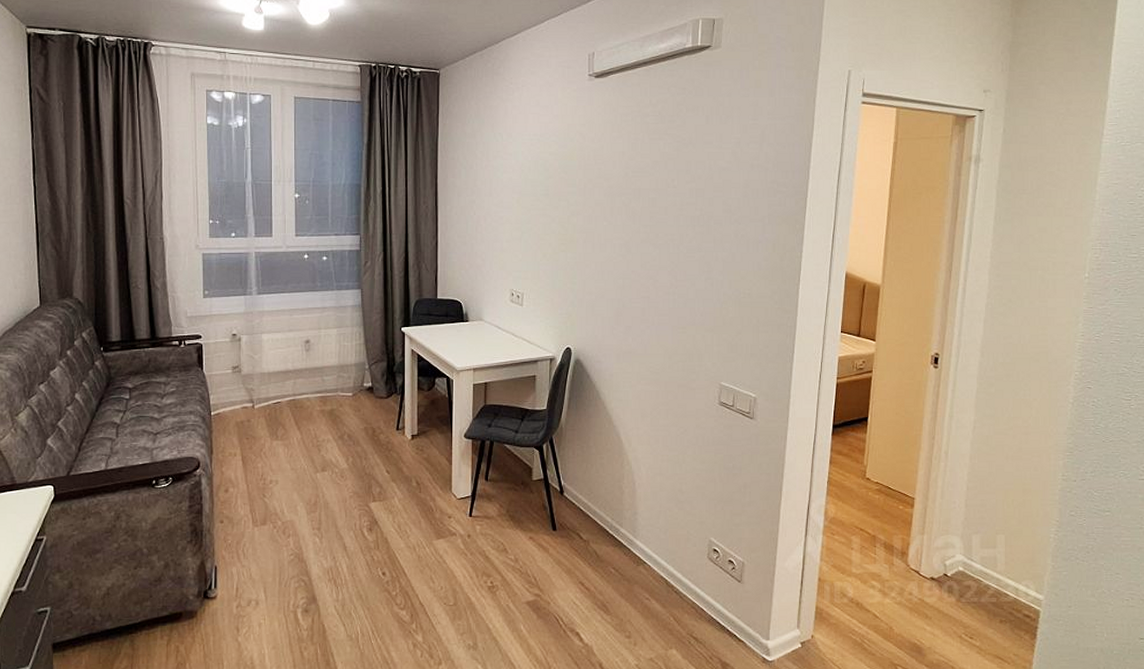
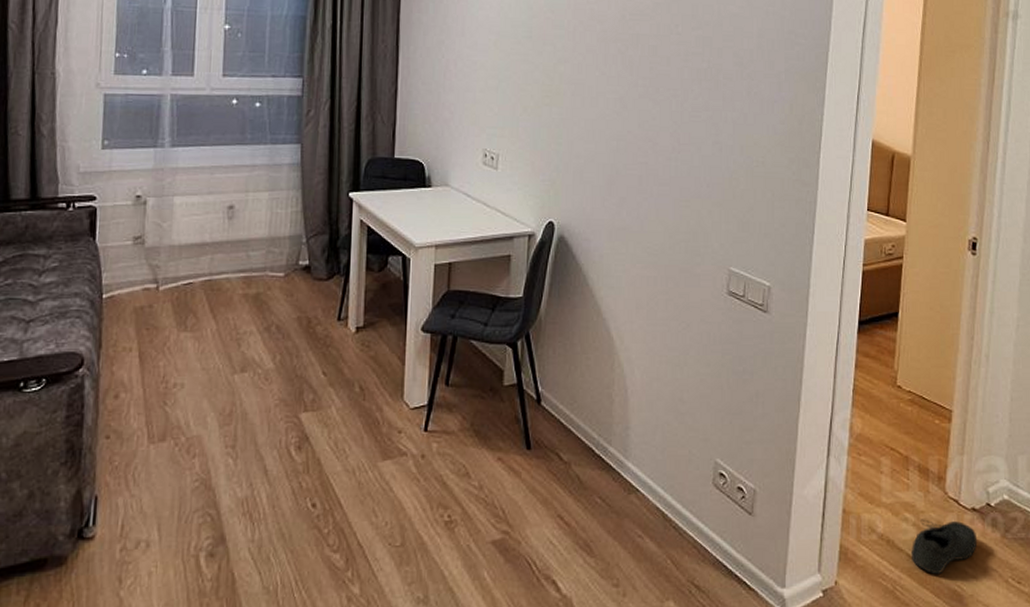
shoe: none [877,586,935,631] -> present [910,519,978,575]

